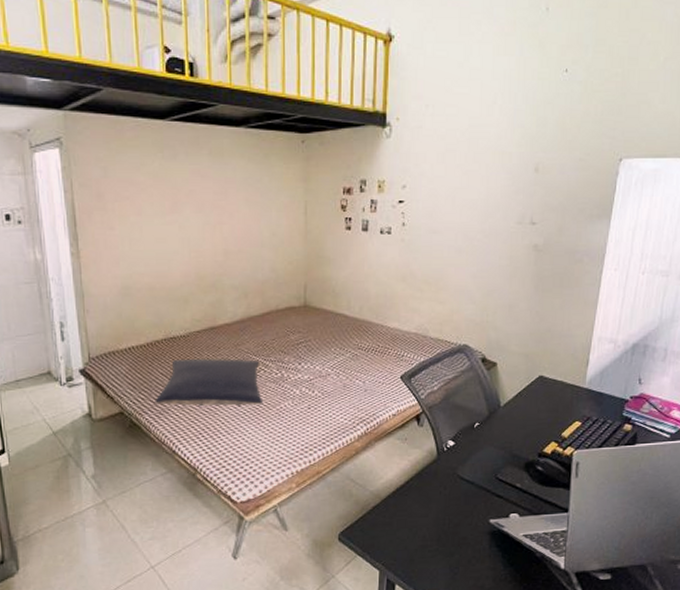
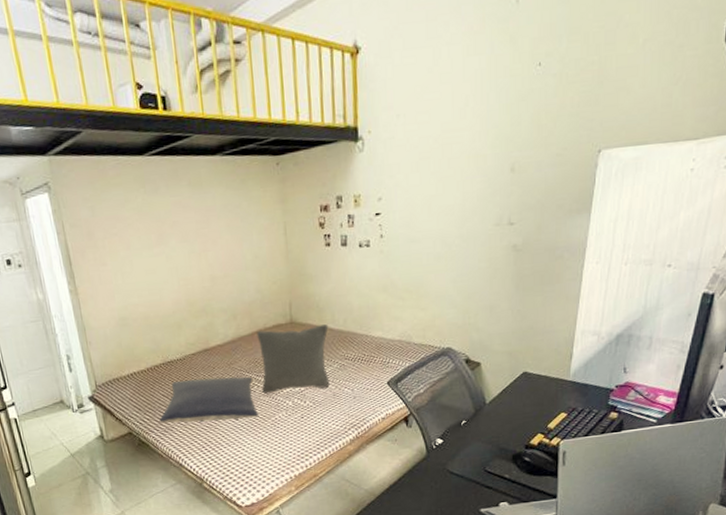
pillow: none [268,311,343,380] -> present [257,324,330,394]

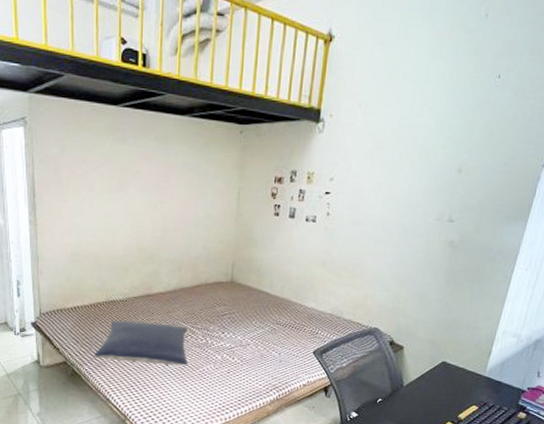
pillow: present [257,324,330,394] -> none [195,285,266,348]

